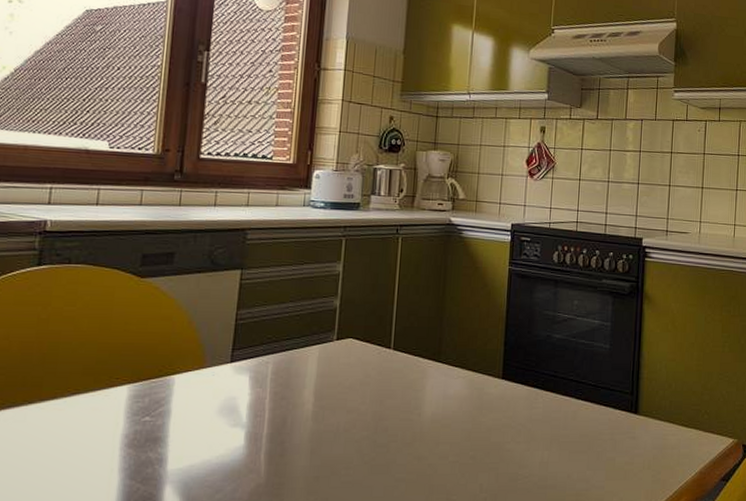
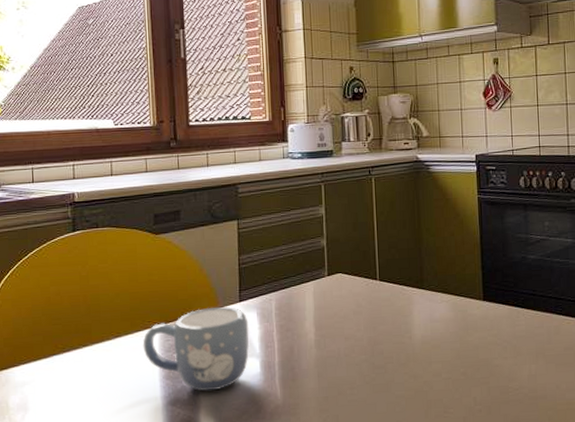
mug: none [105,367,238,464] -> present [142,307,250,392]

